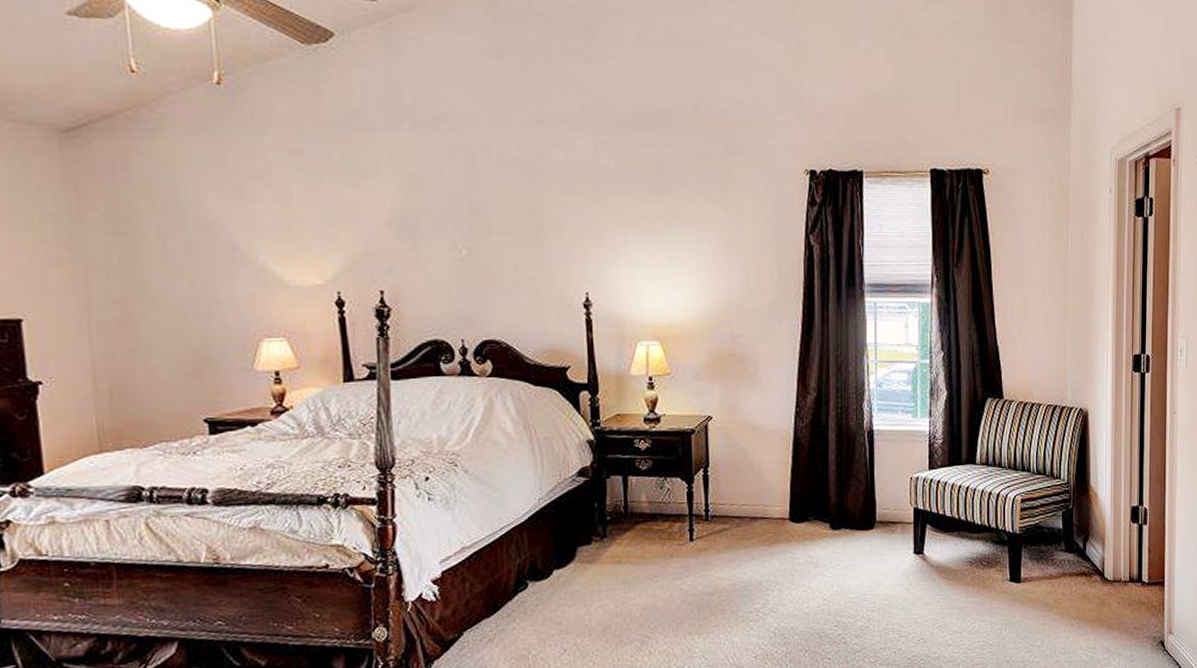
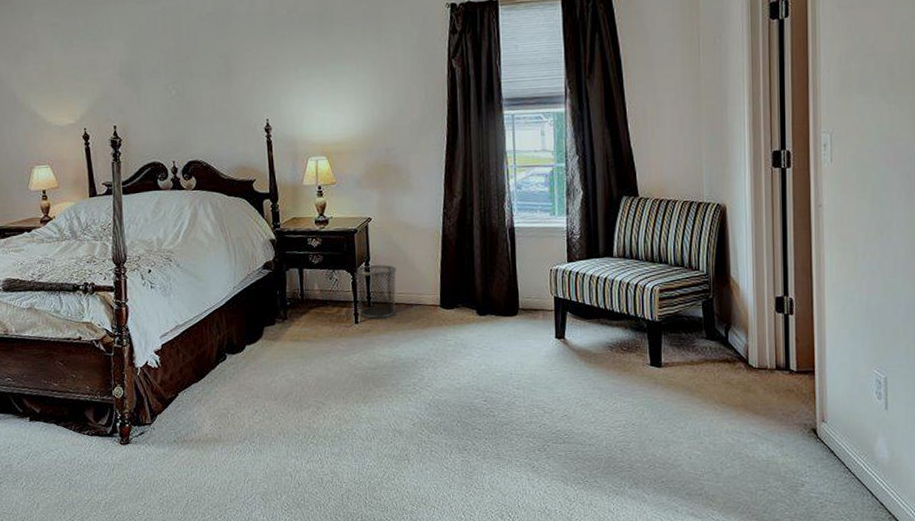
waste bin: none [690,471,740,535] -> present [354,264,397,319]

